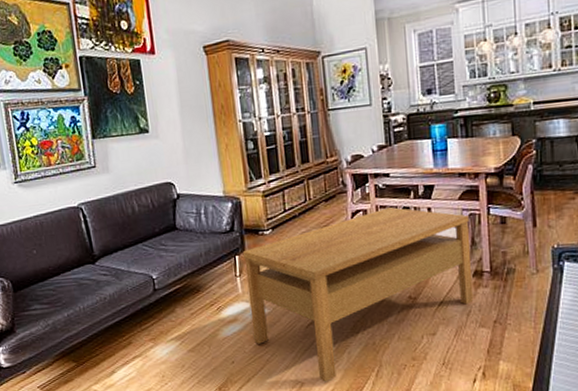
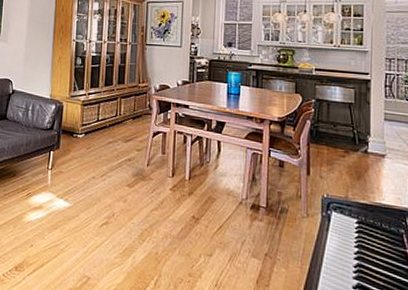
coffee table: present [243,207,474,382] -> none [53,134,252,281]

